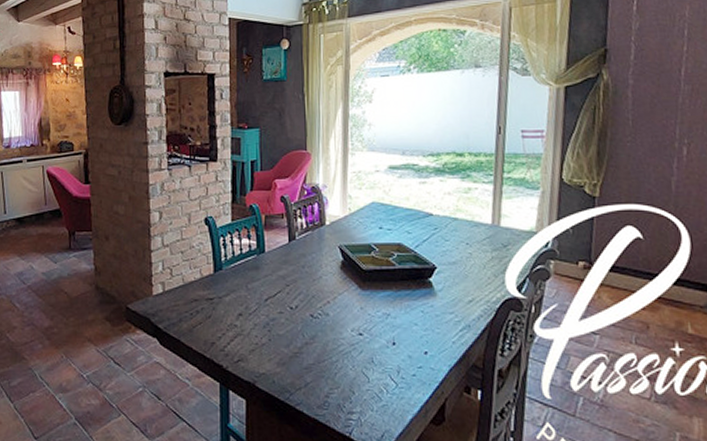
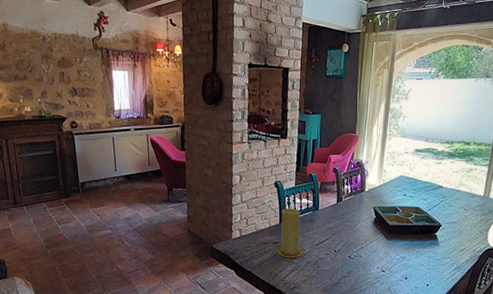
candle: none [213,251,247,319] -> present [277,208,303,258]

